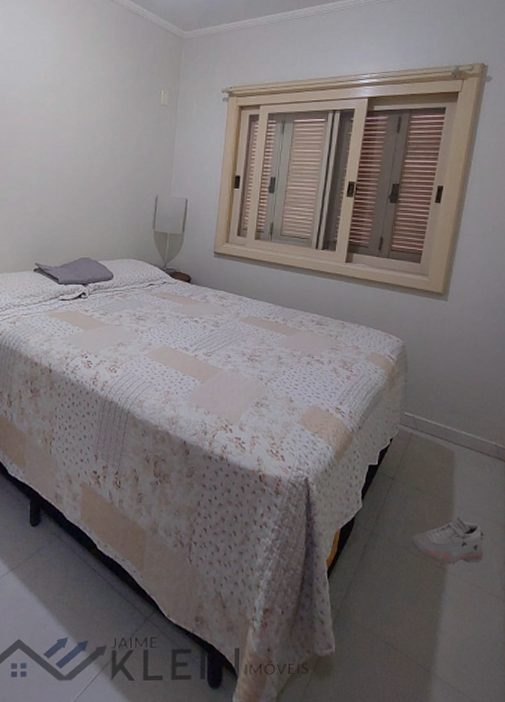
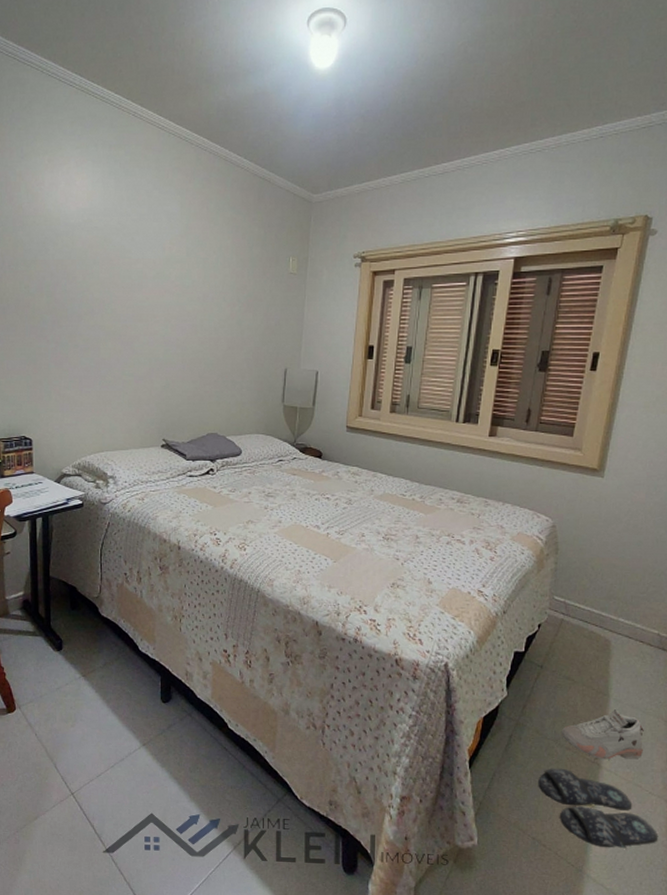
slippers: none [390,574,497,648] -> present [538,768,659,849]

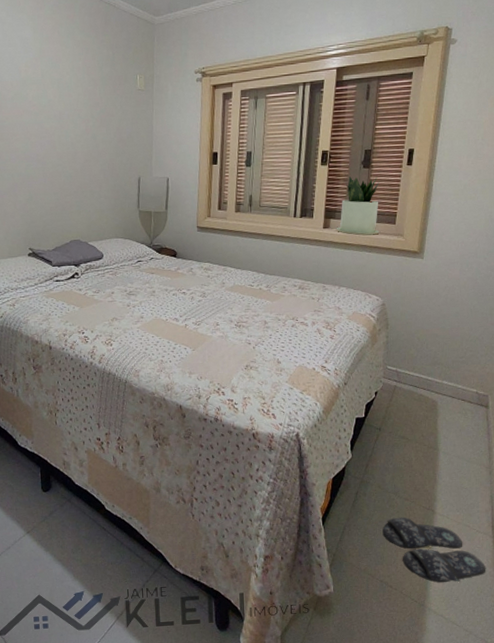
planter: none [503,380,557,447] -> present [336,176,380,236]
shoe: present [561,709,644,760] -> none [399,461,469,506]

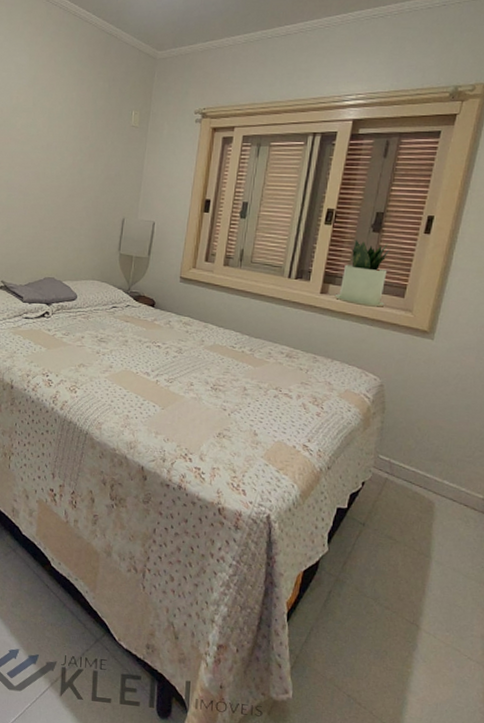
slippers: present [382,517,486,583] -> none [356,626,476,713]

